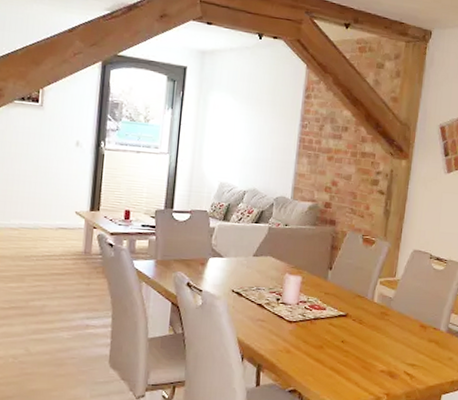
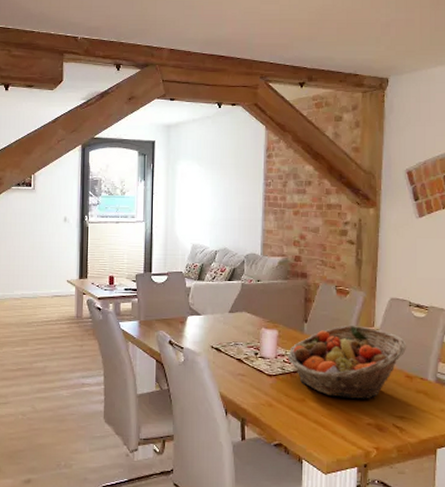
fruit basket: none [308,275,425,347] -> present [287,326,407,399]

